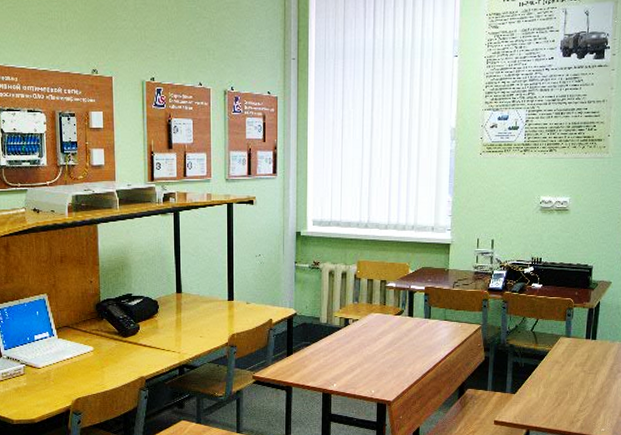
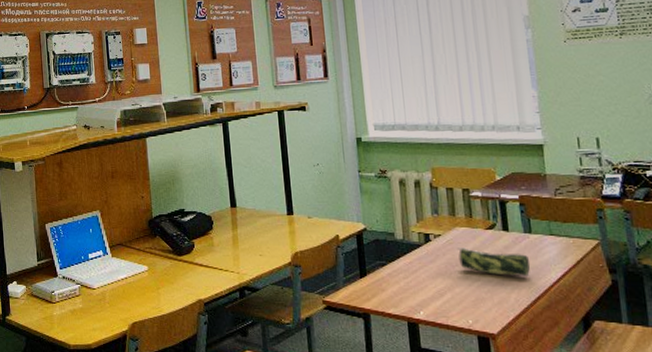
pencil case: none [370,330,426,354] -> present [458,248,531,276]

